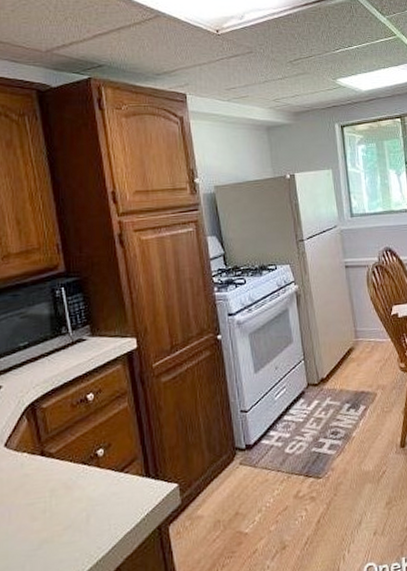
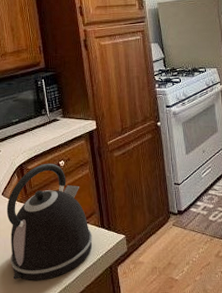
kettle: none [11,397,134,561] -> present [6,163,93,281]

